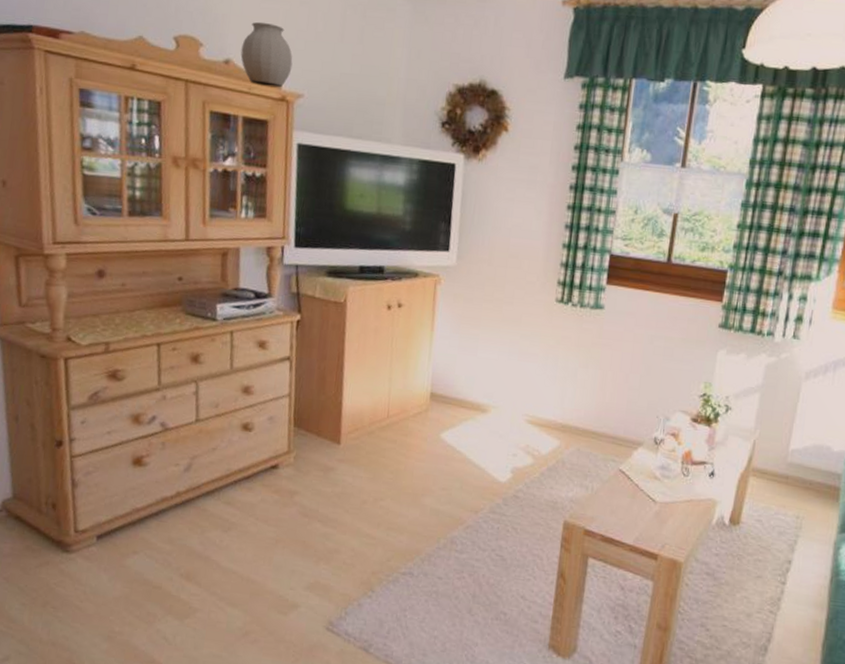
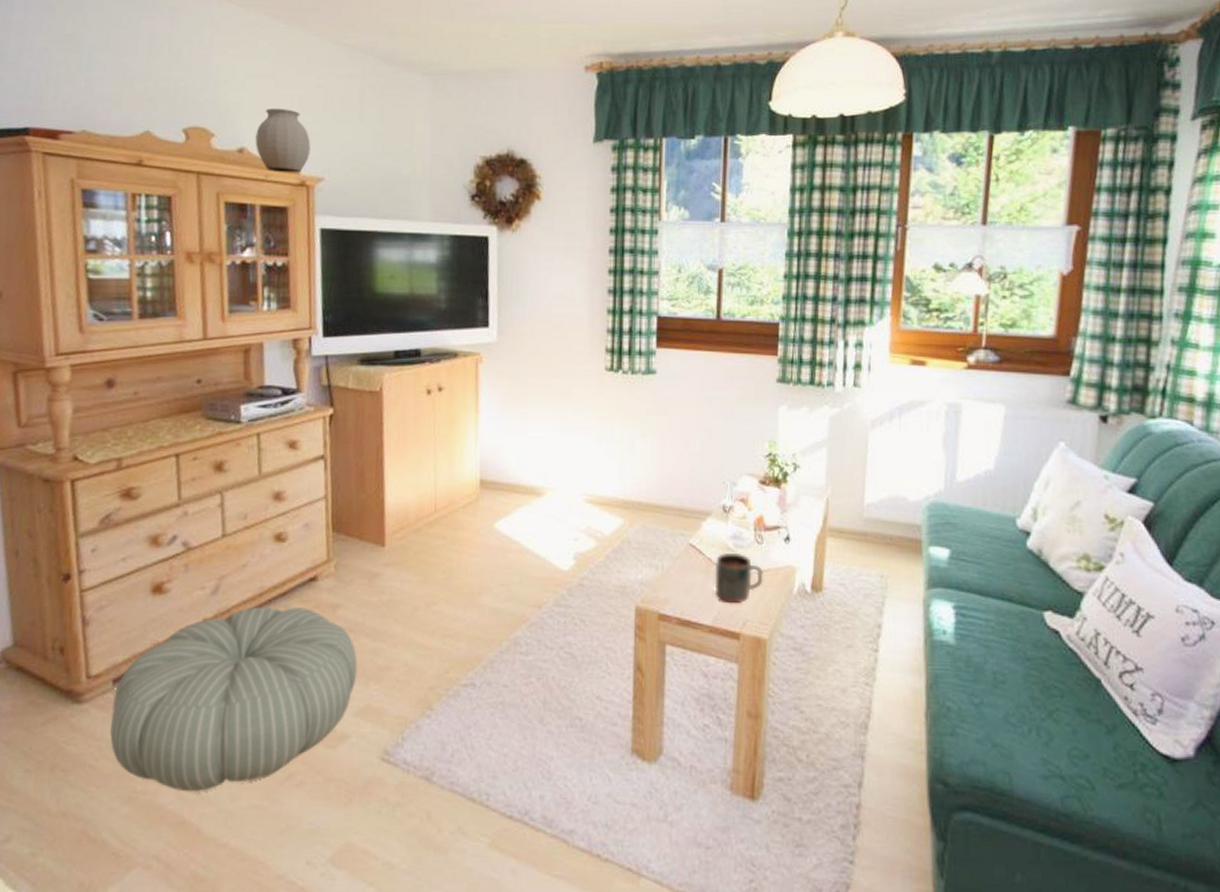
pouf: none [93,486,310,638] -> present [110,607,358,793]
mug: none [638,480,686,529] -> present [714,552,763,604]

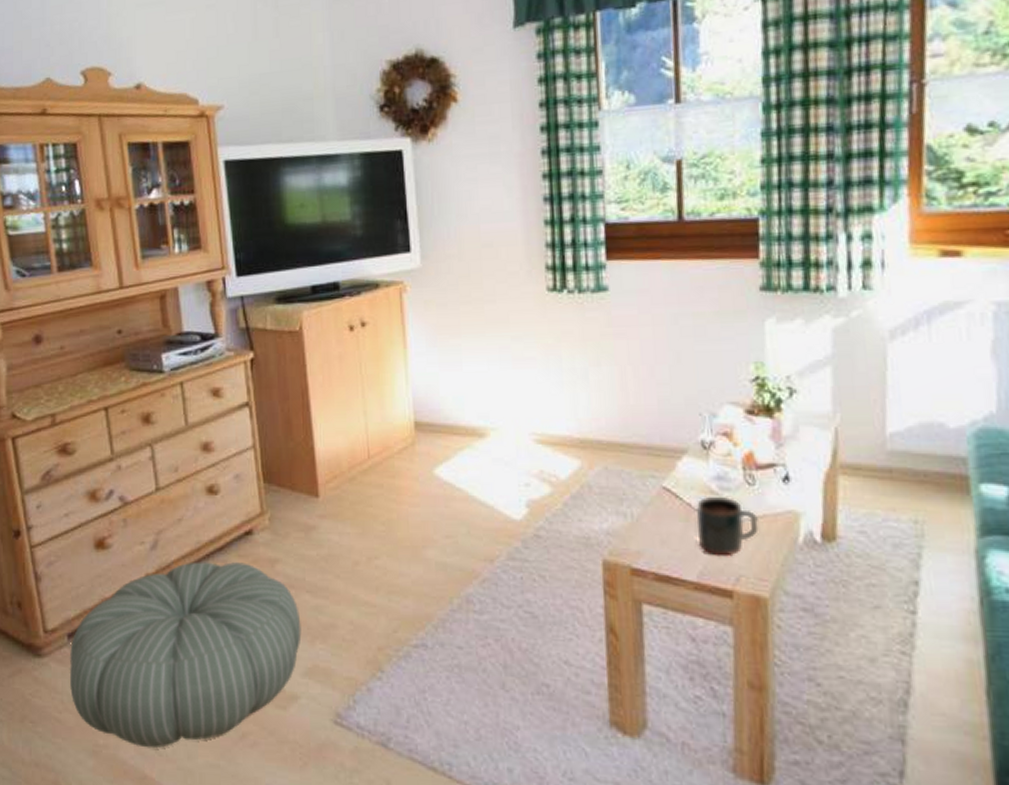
vase: present [255,108,311,173] -> none [151,36,207,106]

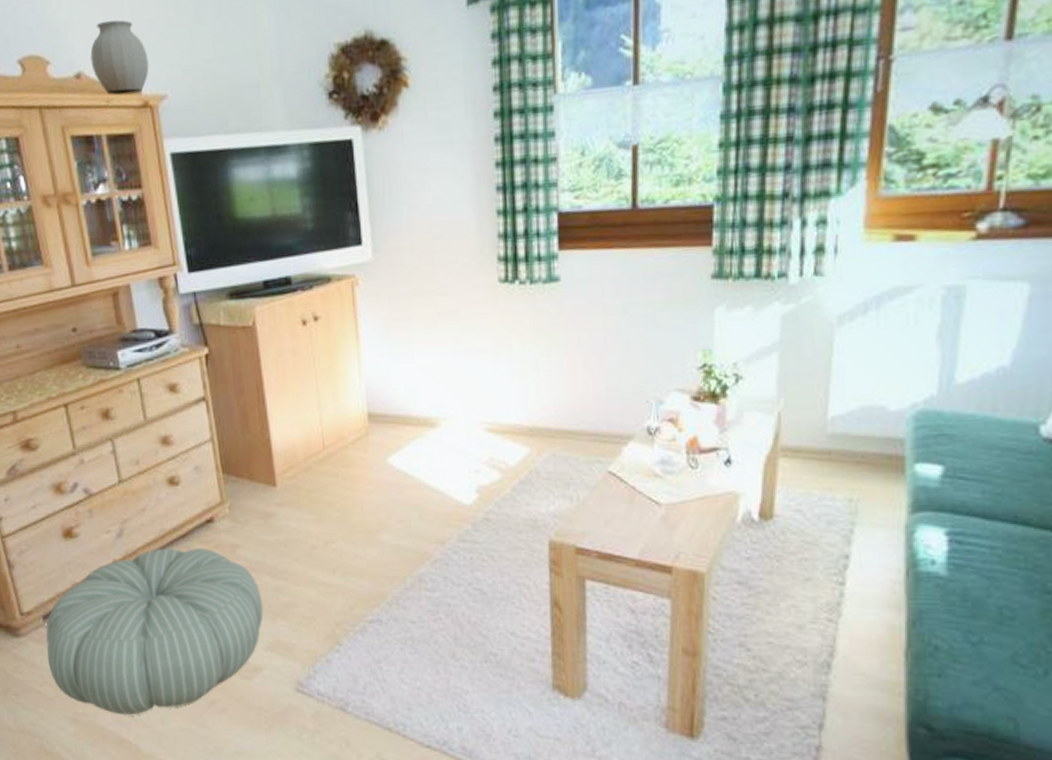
vase: none [151,36,207,106] -> present [90,19,149,96]
mug: present [695,496,759,557] -> none [639,479,699,535]

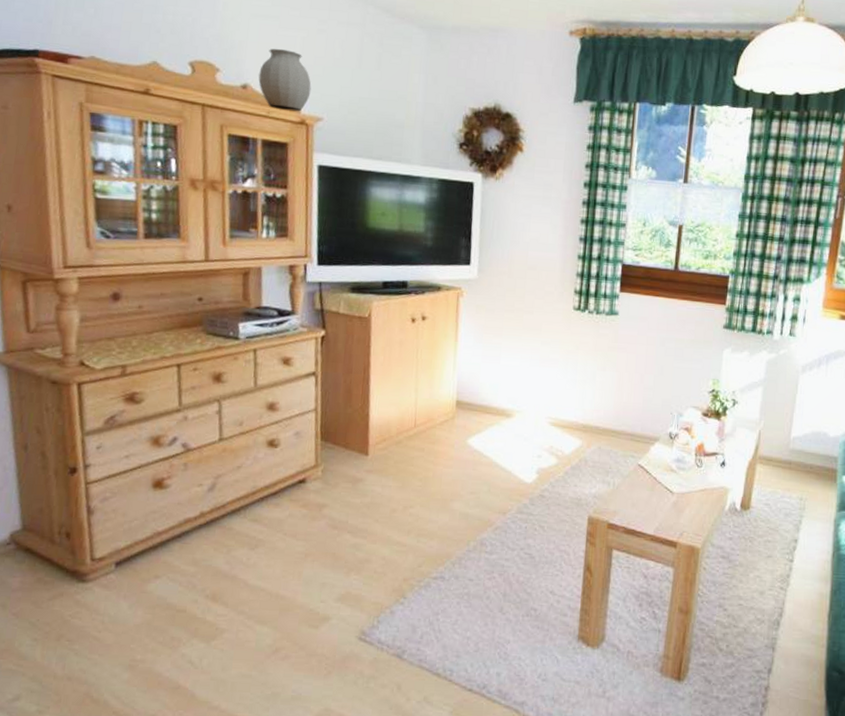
pouf: present [46,548,263,716] -> none [112,503,340,662]

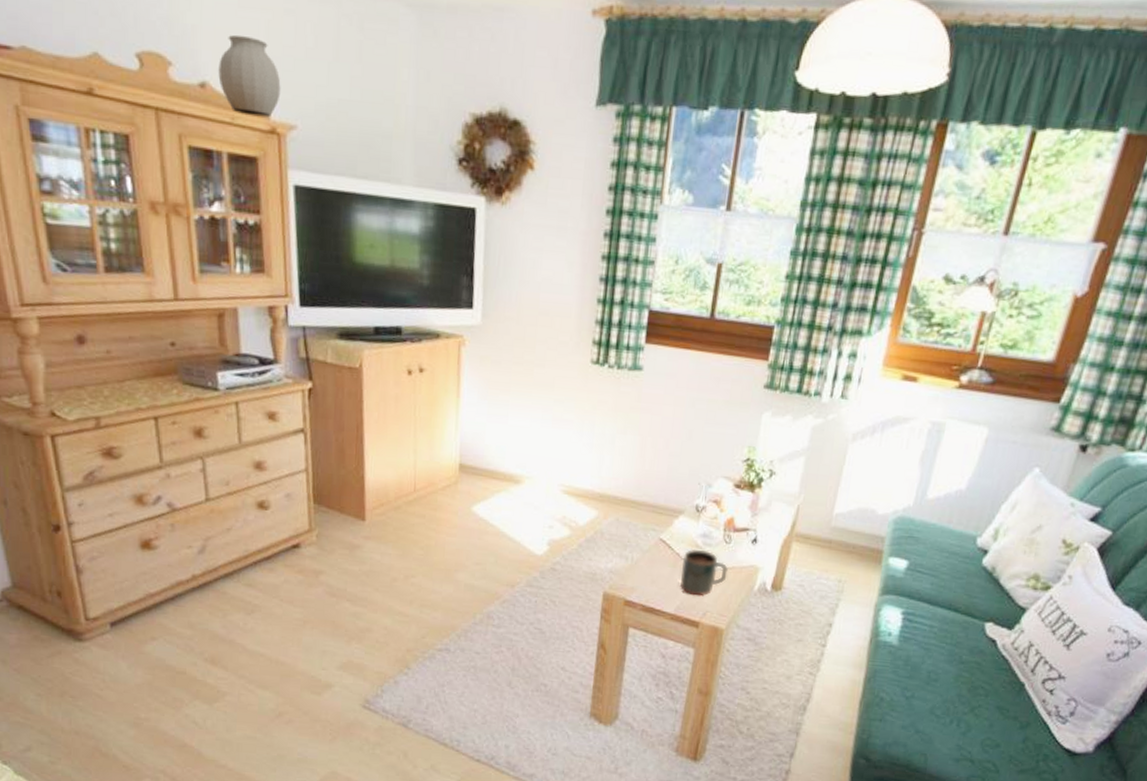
mug: none [657,473,701,518] -> present [679,548,728,597]

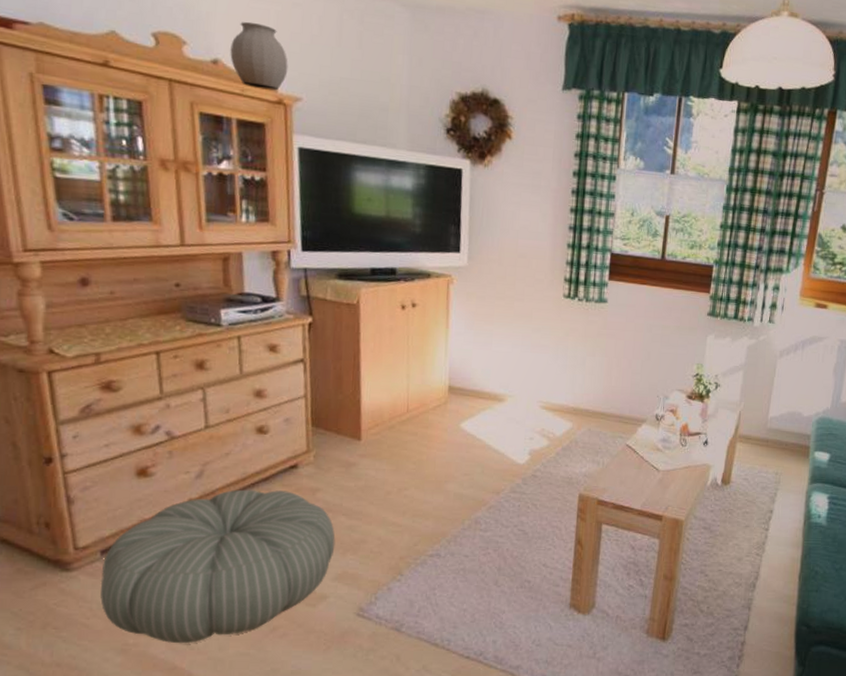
pouf: none [111,567,340,723] -> present [100,489,336,644]
mug: present [679,548,728,597] -> none [644,452,685,493]

